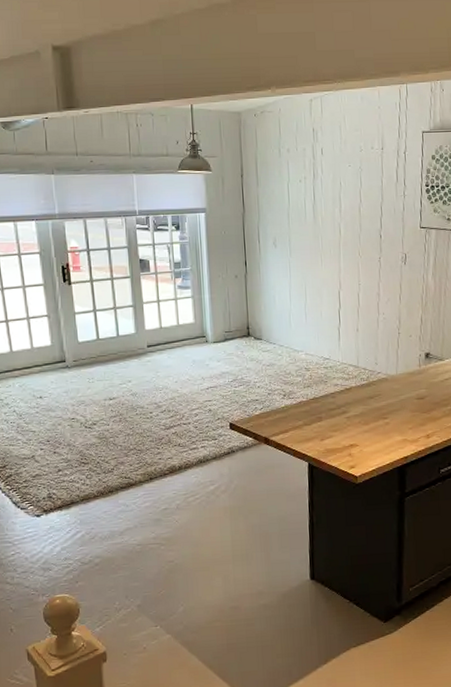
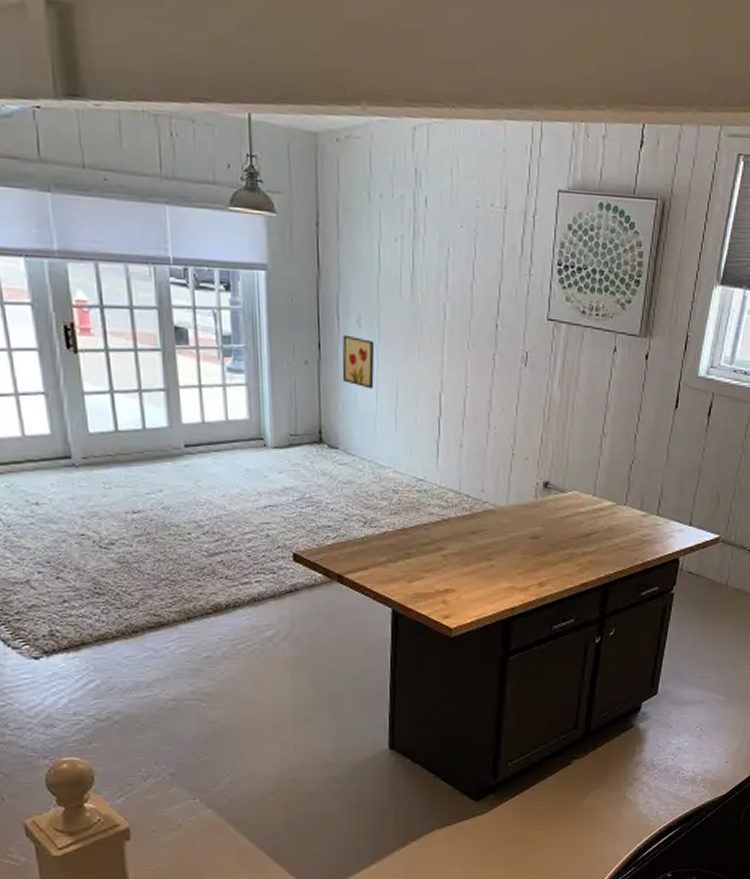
wall art: none [263,253,288,292] -> present [342,335,375,389]

